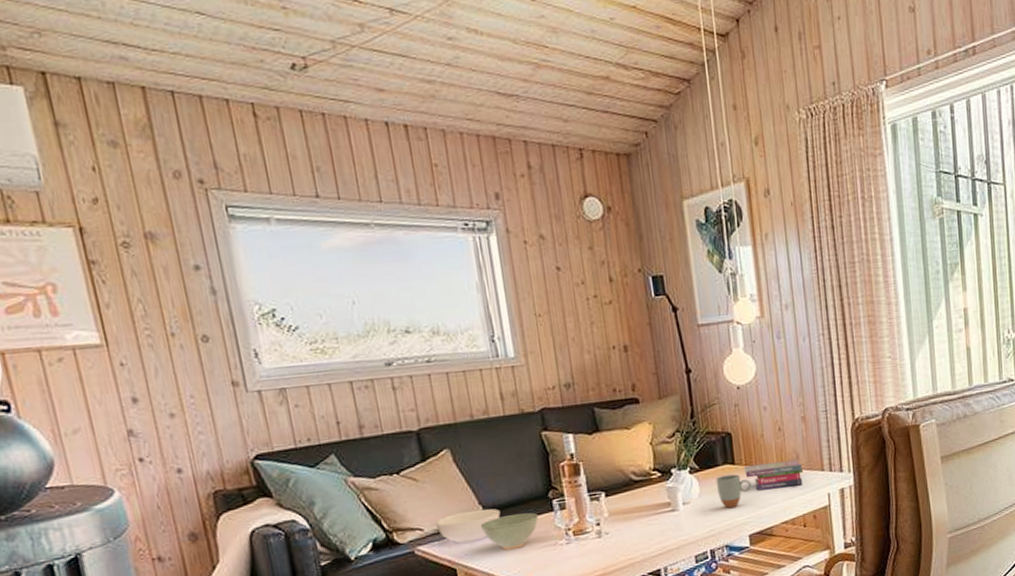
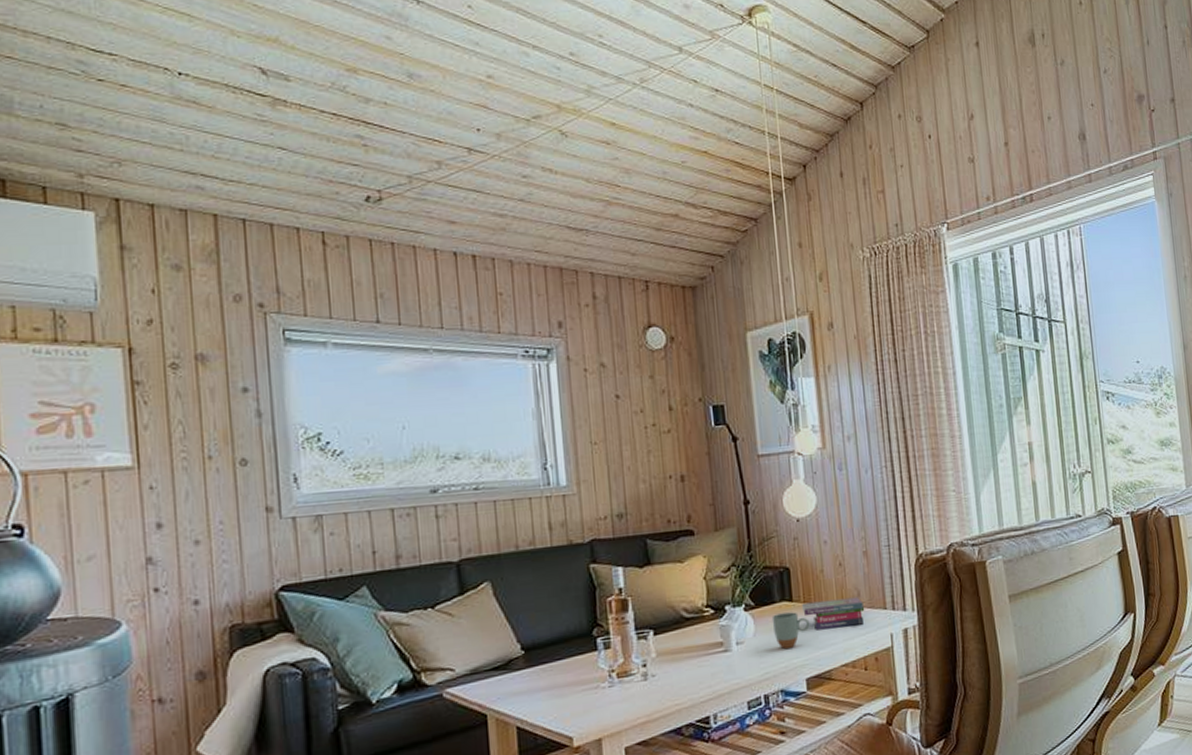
bowl: present [434,508,501,544] -> none [467,647,540,686]
bowl: present [480,512,539,550] -> none [516,652,581,694]

